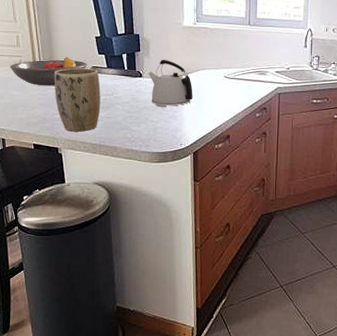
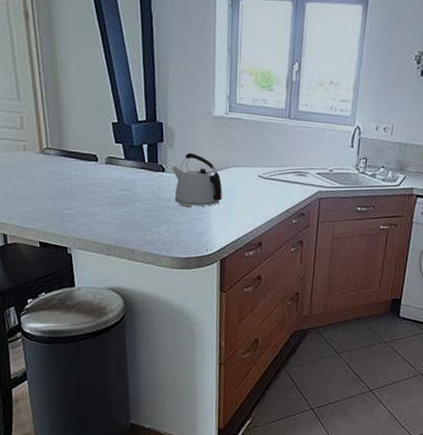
fruit bowl: present [10,56,87,86] -> none [12,143,102,177]
plant pot: present [54,68,101,132] -> none [63,157,117,231]

